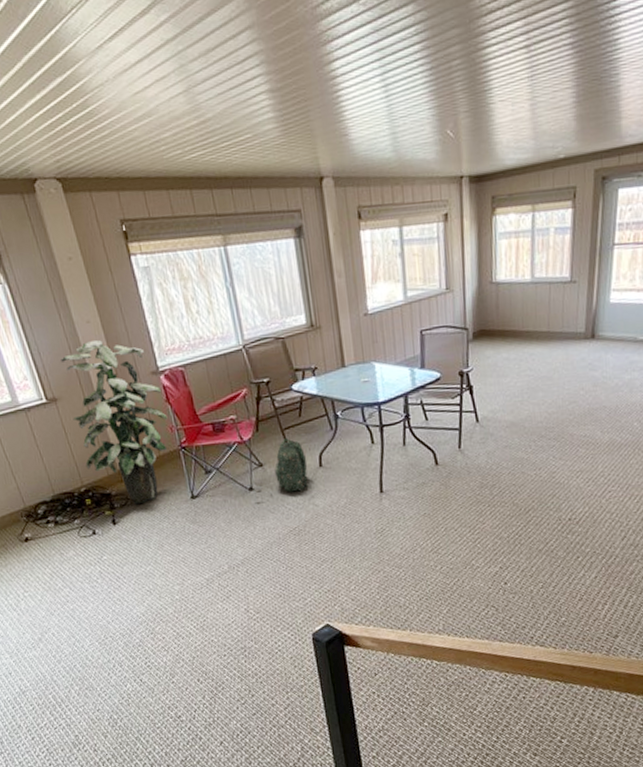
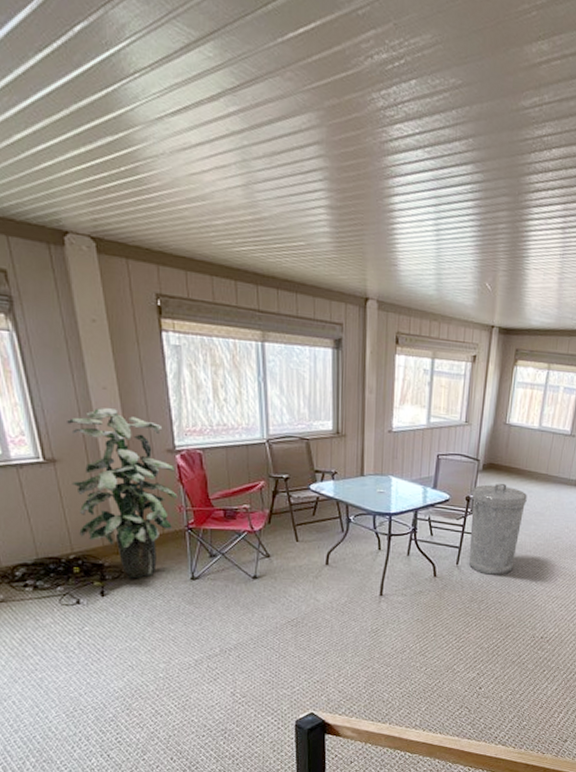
backpack: present [252,437,312,495] -> none [256,532,315,587]
trash can: none [464,351,529,456] -> present [468,484,527,575]

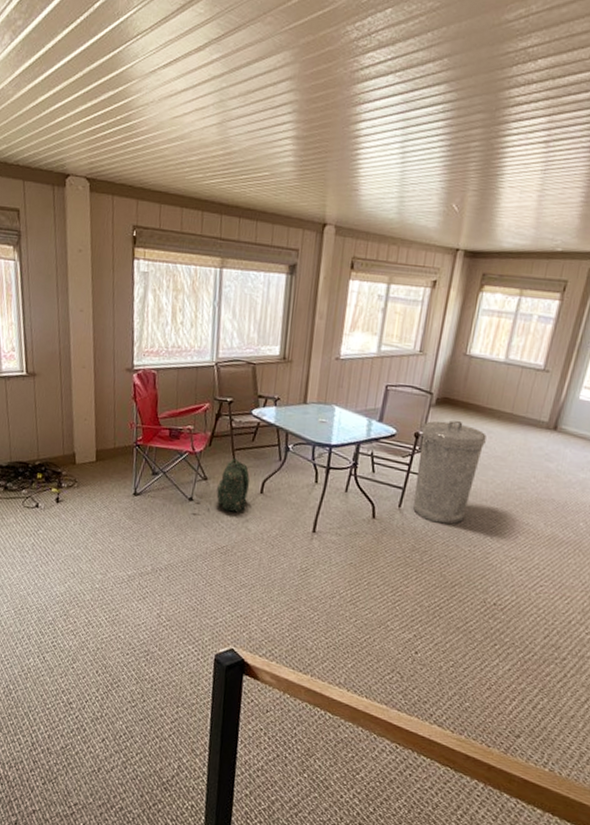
indoor plant: present [67,407,178,579] -> none [45,328,131,489]
backpack: none [256,532,315,587] -> present [192,457,250,516]

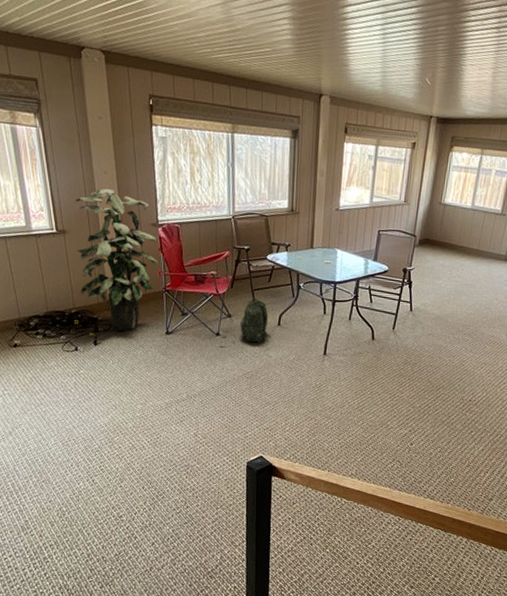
indoor plant: none [45,328,131,489] -> present [76,188,158,332]
trash can: present [412,420,486,525] -> none [403,257,459,341]

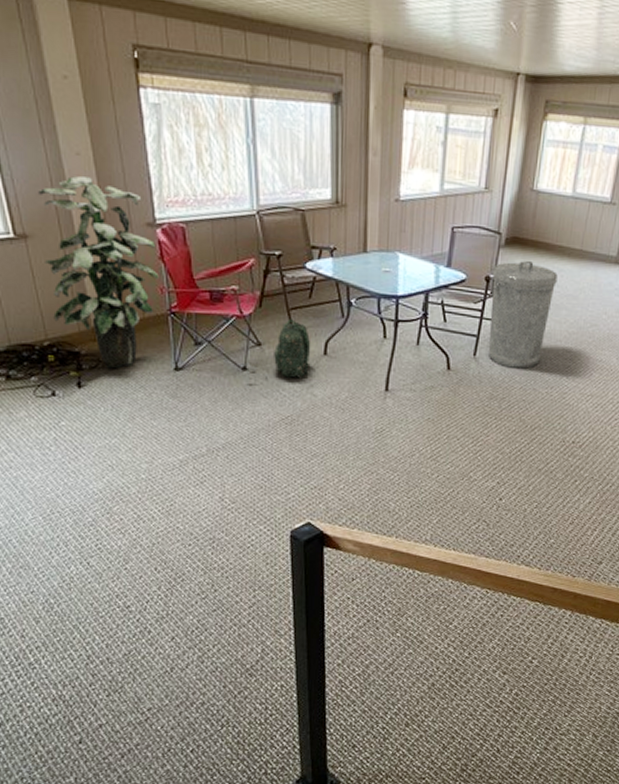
trash can: none [403,257,459,341] -> present [487,261,558,369]

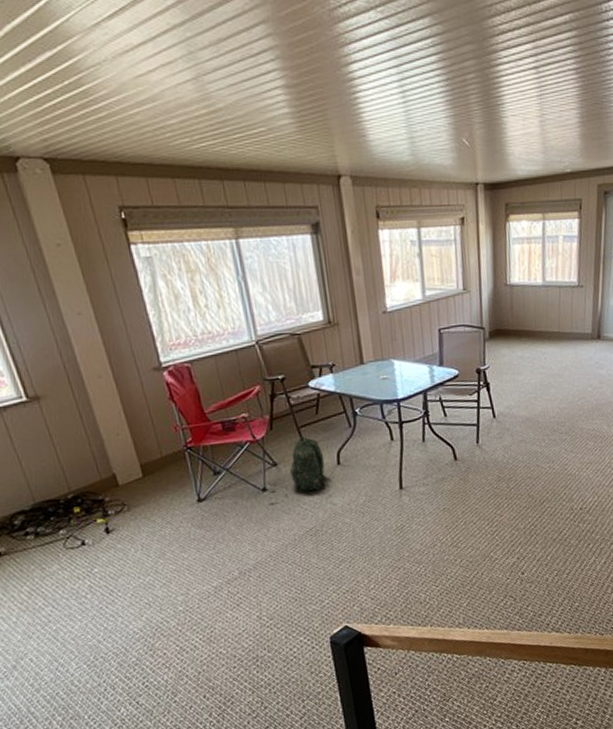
indoor plant: present [38,175,159,369] -> none [45,332,172,511]
trash can: present [487,261,558,369] -> none [481,349,542,450]

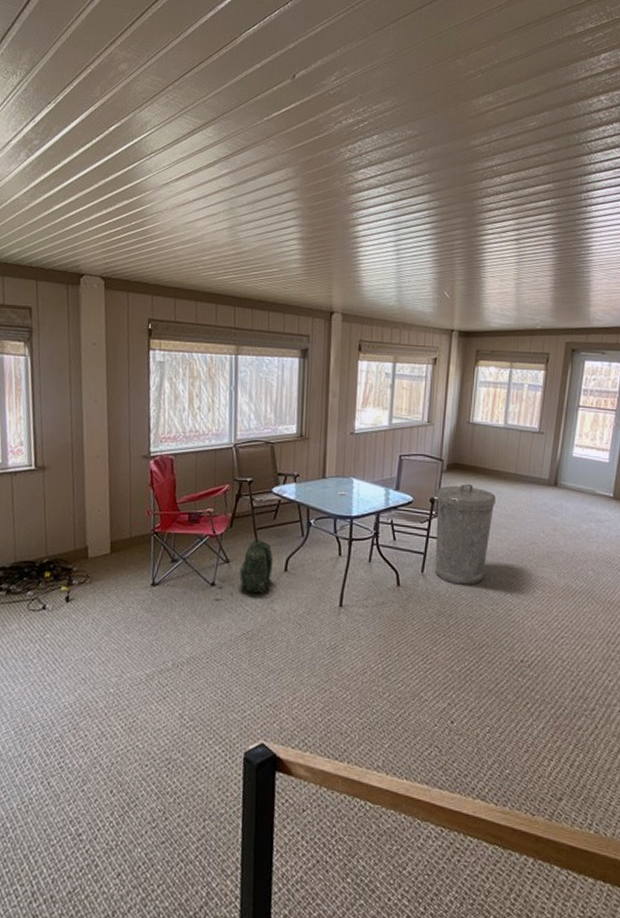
trash can: none [481,349,542,450] -> present [434,484,496,585]

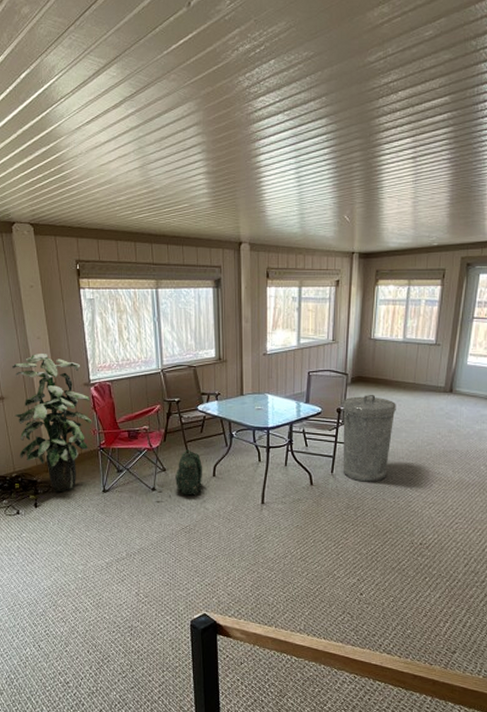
indoor plant: none [55,418,148,584] -> present [12,353,92,493]

